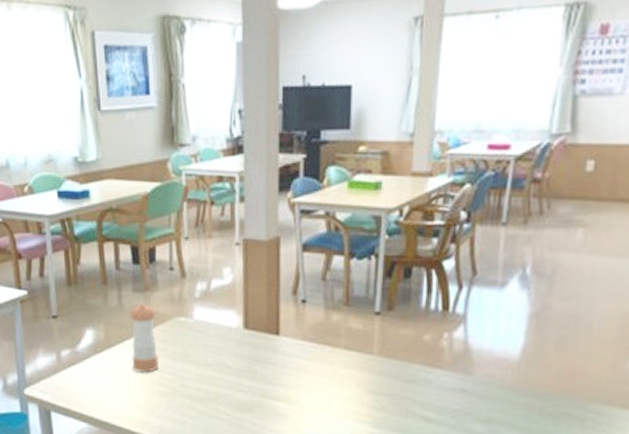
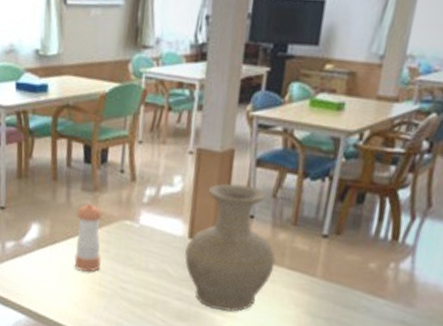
vase: none [242,269,332,399] -> present [185,183,276,312]

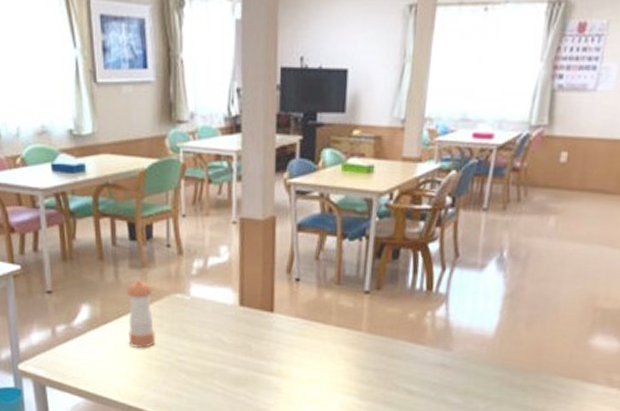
vase: present [185,183,276,312] -> none [237,248,323,373]

